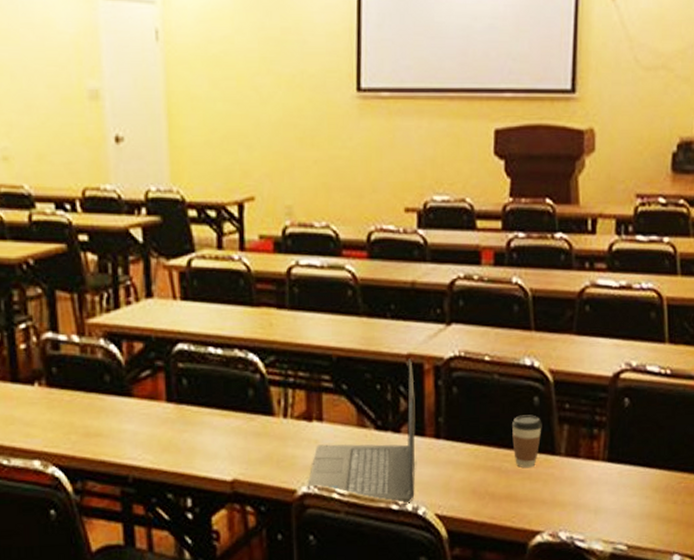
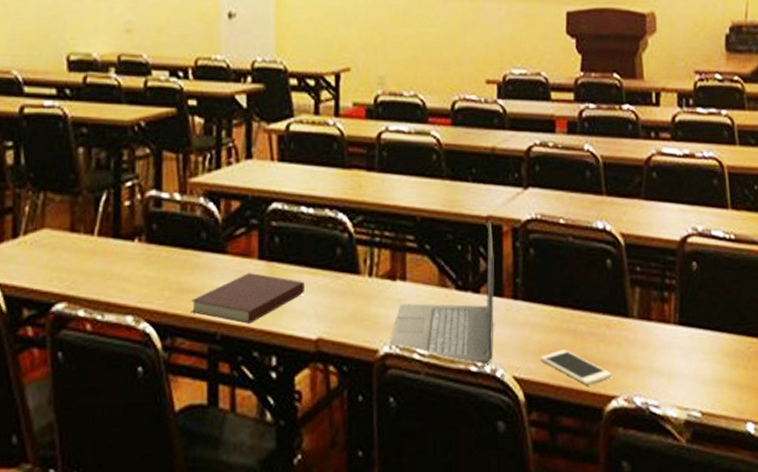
notebook: none [99,416,218,466] -> present [191,273,306,324]
cell phone: none [463,487,537,521] -> present [540,349,612,385]
coffee cup: present [512,415,542,468] -> none [586,277,615,331]

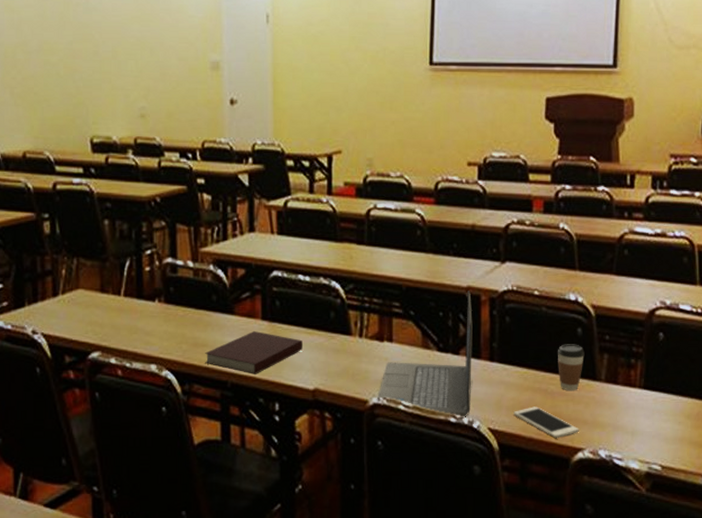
coffee cup: none [586,277,615,331] -> present [558,344,585,391]

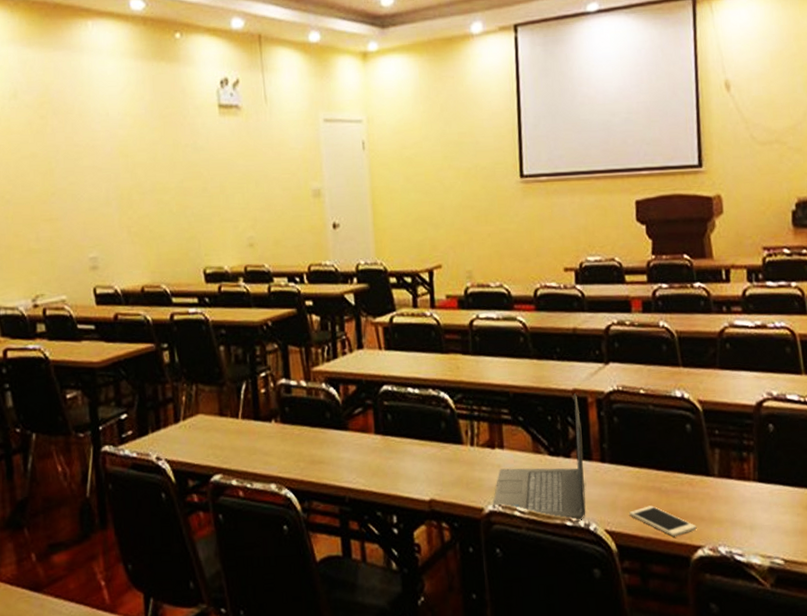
notebook: present [205,331,304,374] -> none [322,445,417,488]
coffee cup: present [558,344,585,391] -> none [668,440,696,488]

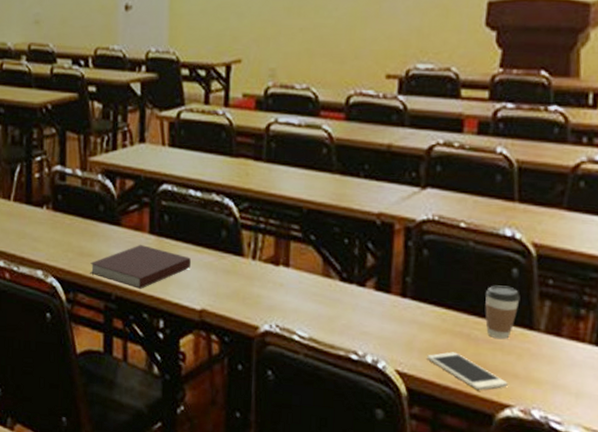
notebook: none [322,445,417,488] -> present [90,245,192,289]
laptop: present [492,393,586,522] -> none [269,217,383,357]
coffee cup: none [668,440,696,488] -> present [485,285,520,340]

